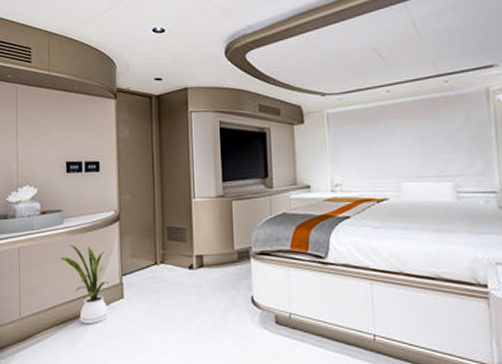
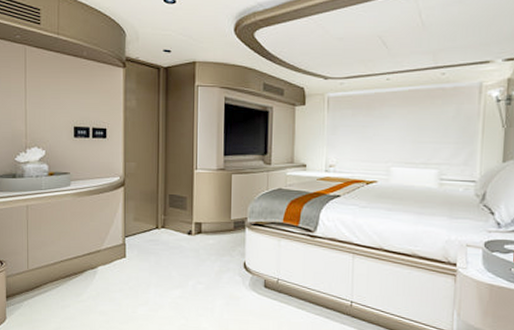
house plant: present [60,244,110,325] -> none [67,205,113,279]

